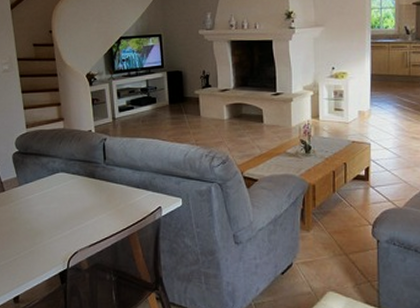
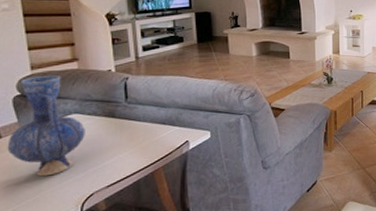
vase: none [9,133,70,231] -> present [7,74,85,177]

